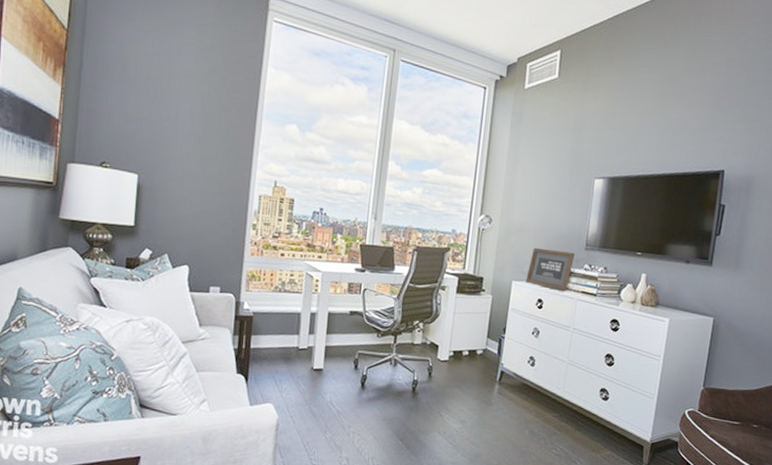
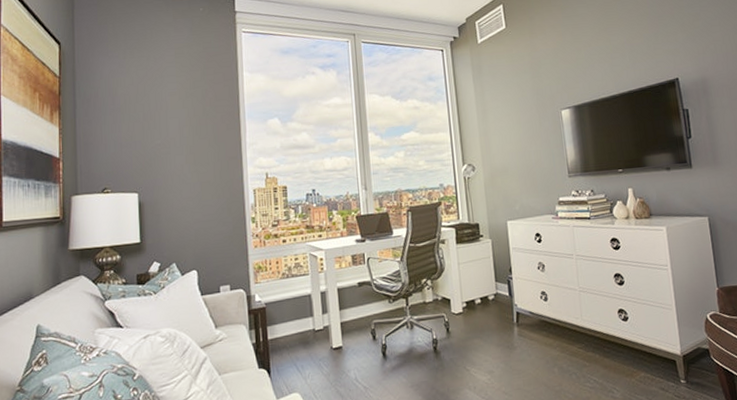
picture frame: present [525,247,575,292] -> none [519,182,561,222]

